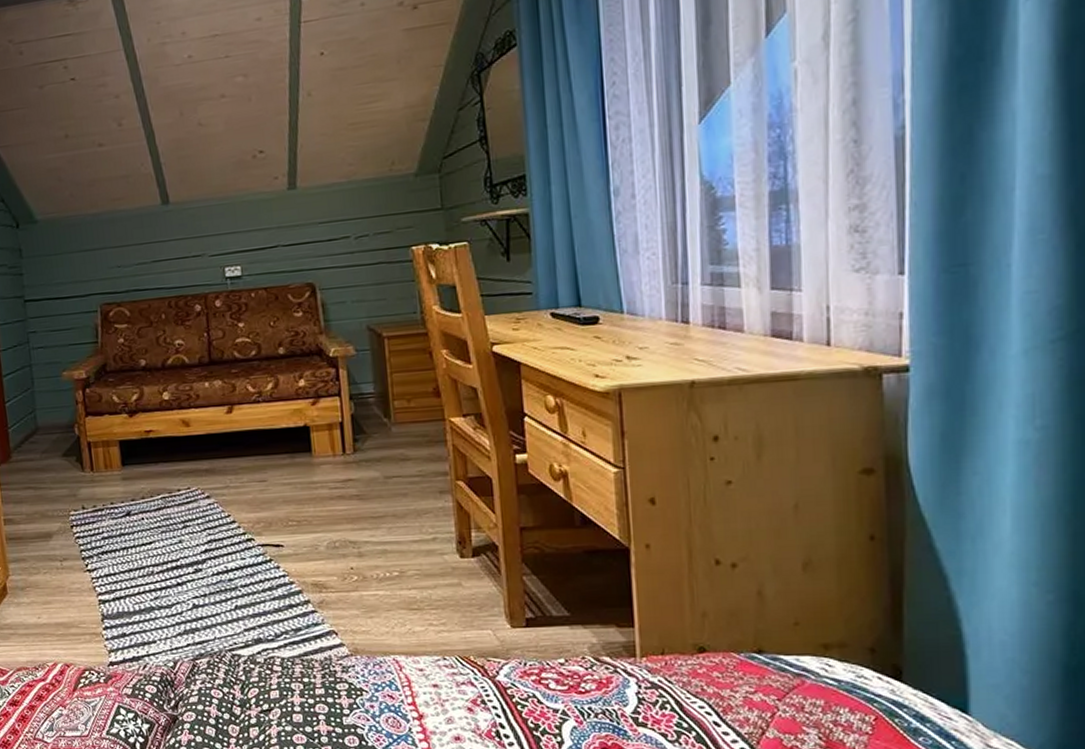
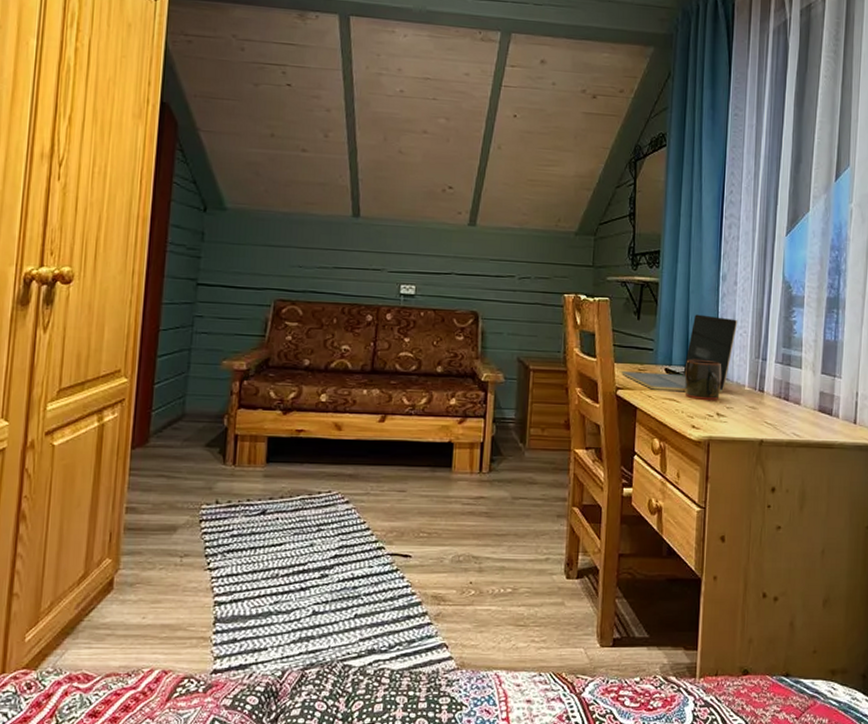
laptop: none [495,240,643,340] -> present [622,314,738,394]
mug: none [577,295,629,344] -> present [684,358,722,400]

